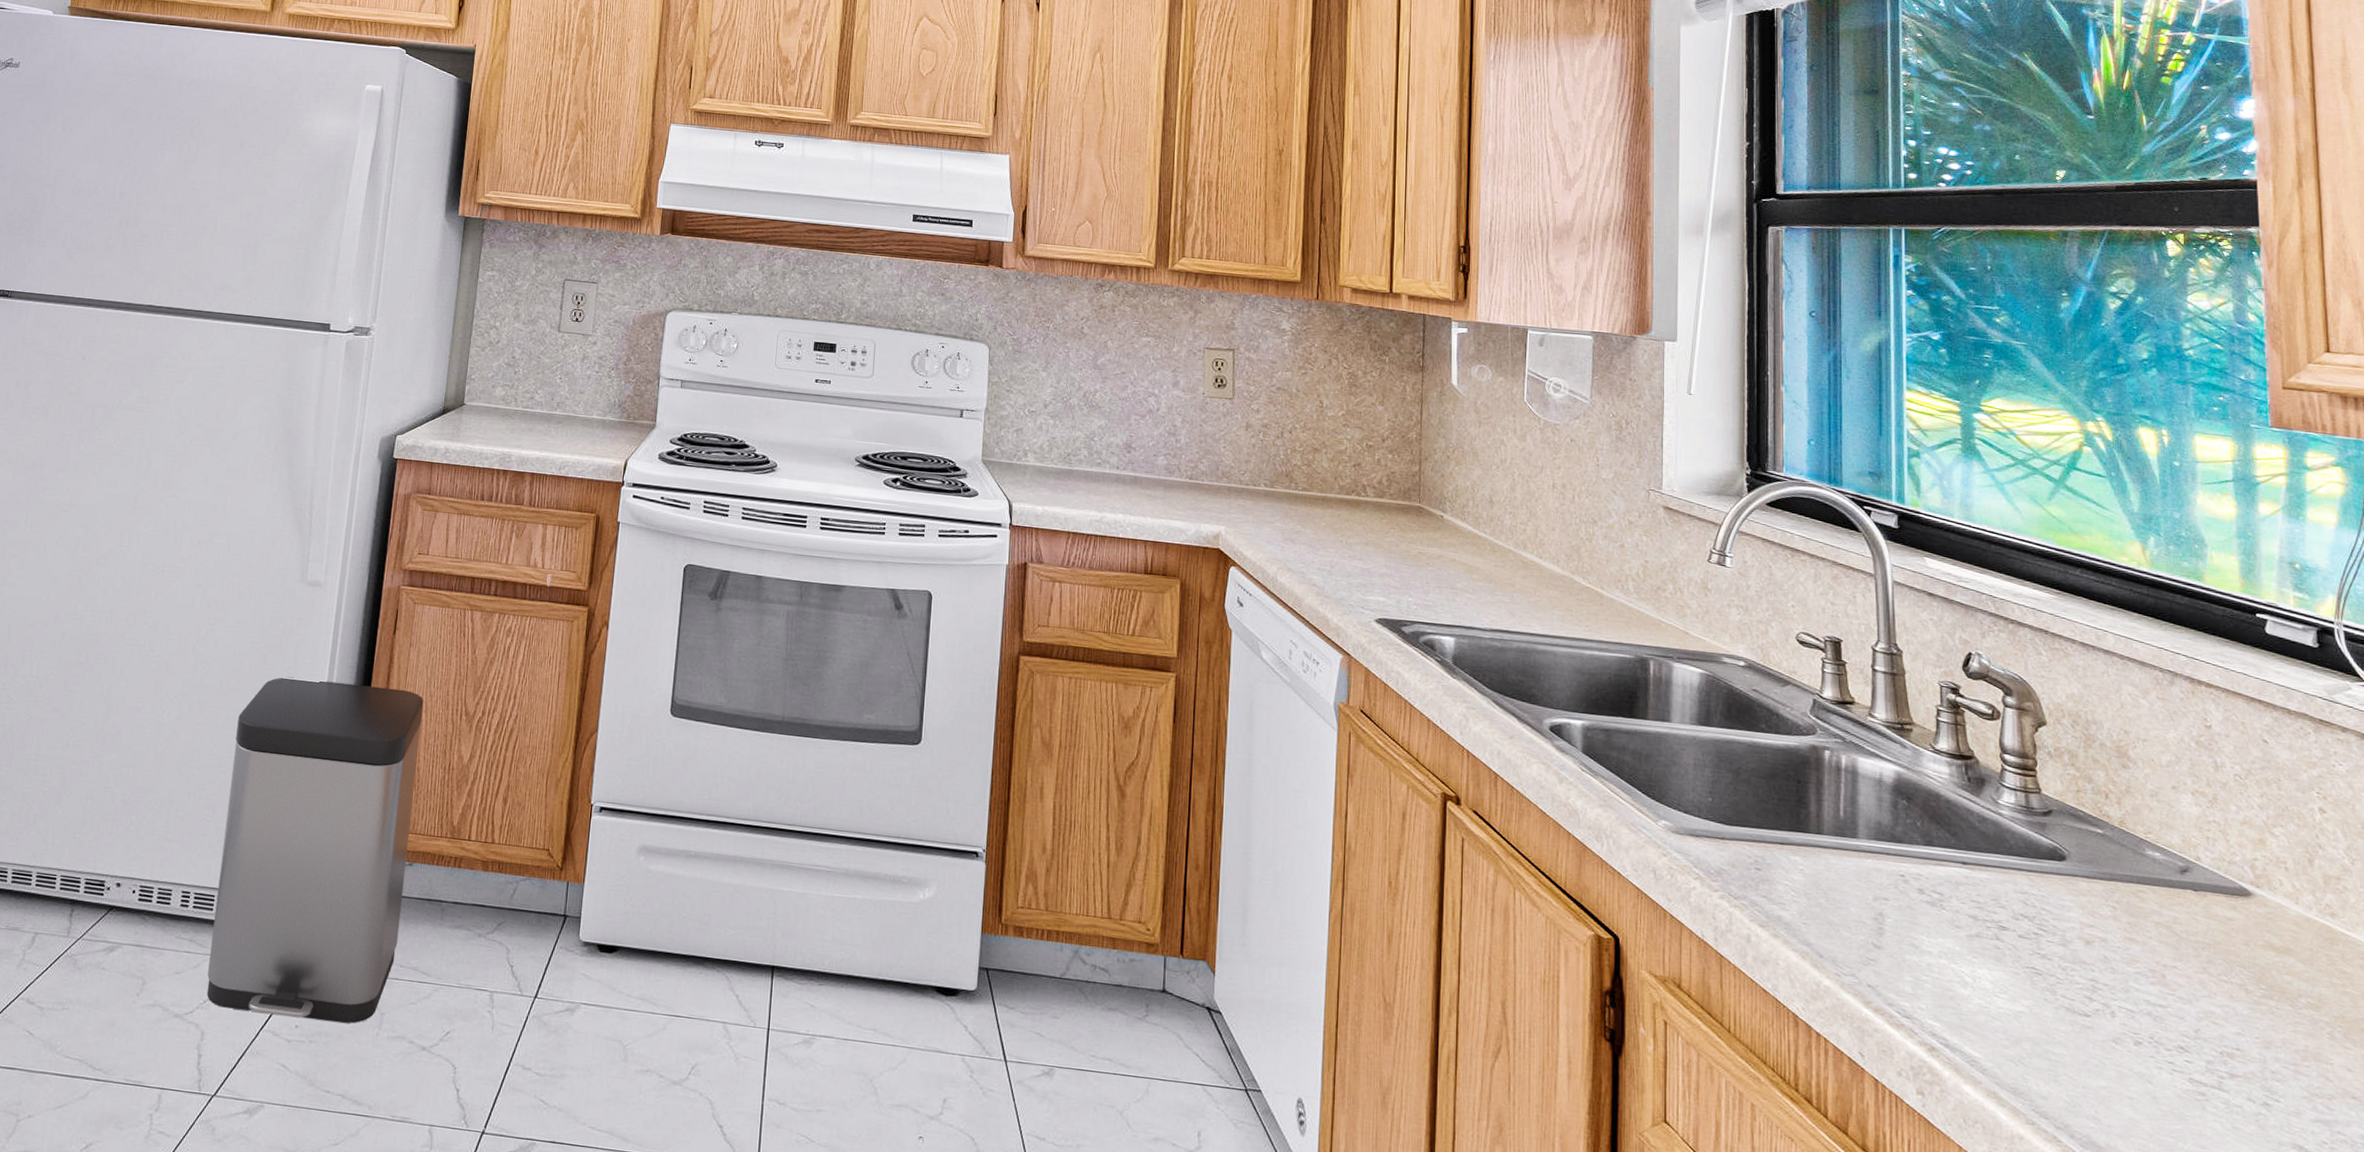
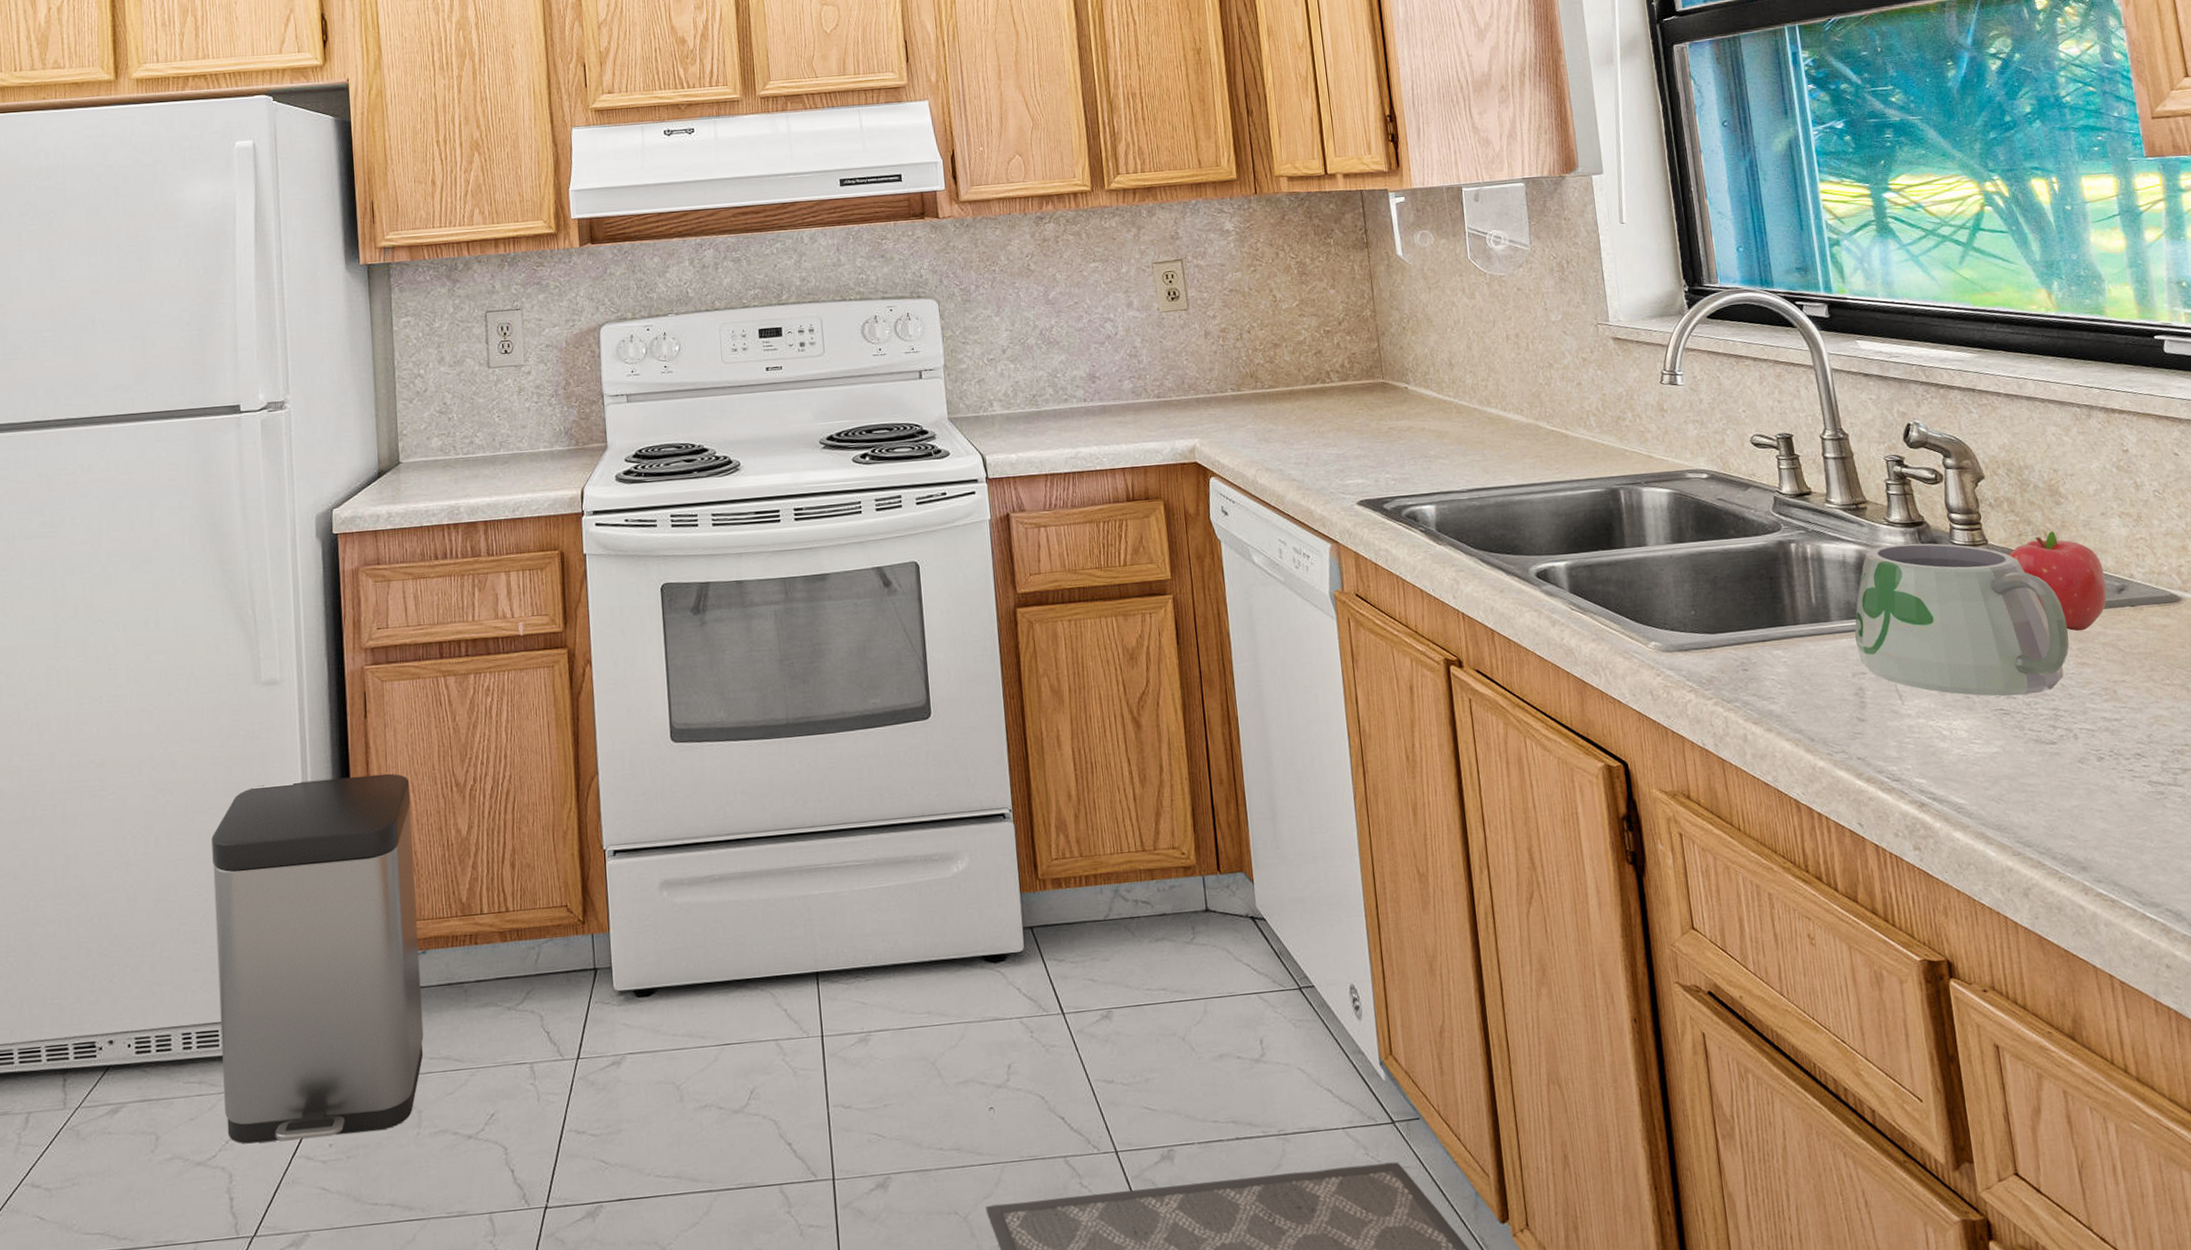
mug: none [1881,772,2119,960] -> present [1854,543,2070,707]
fruit: none [2062,794,2169,905] -> present [2007,531,2107,632]

